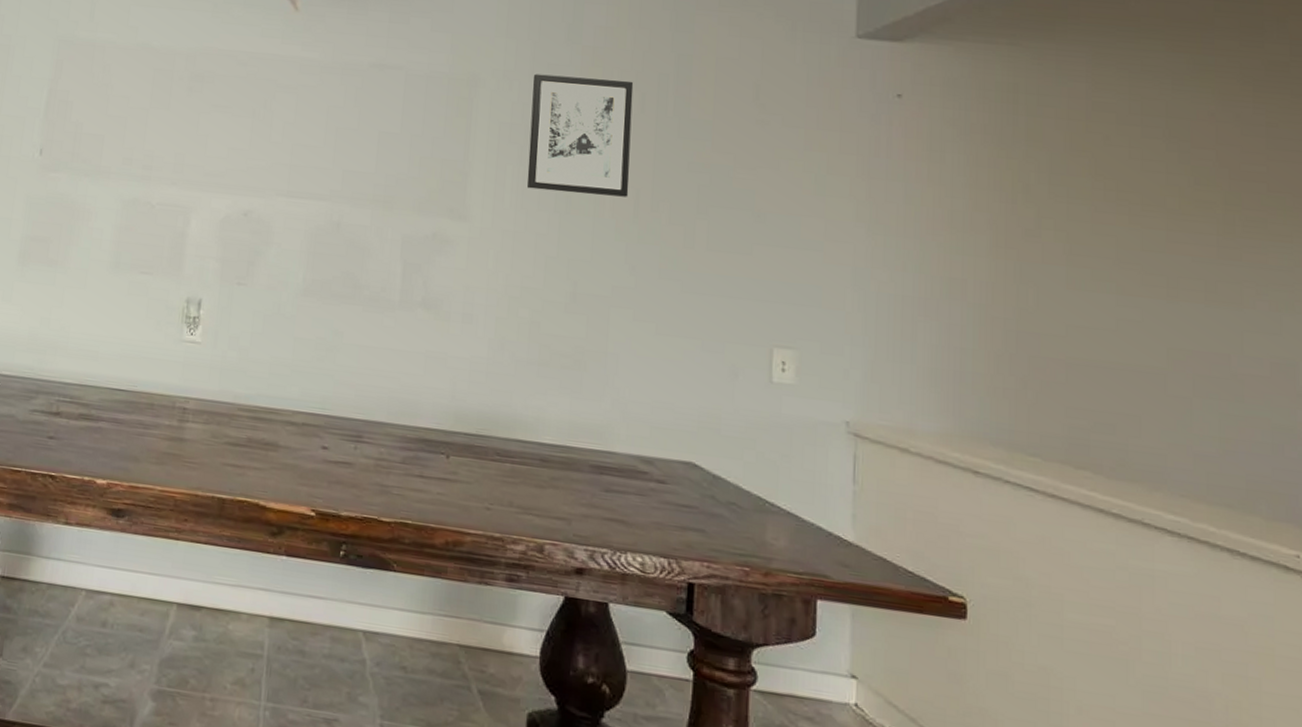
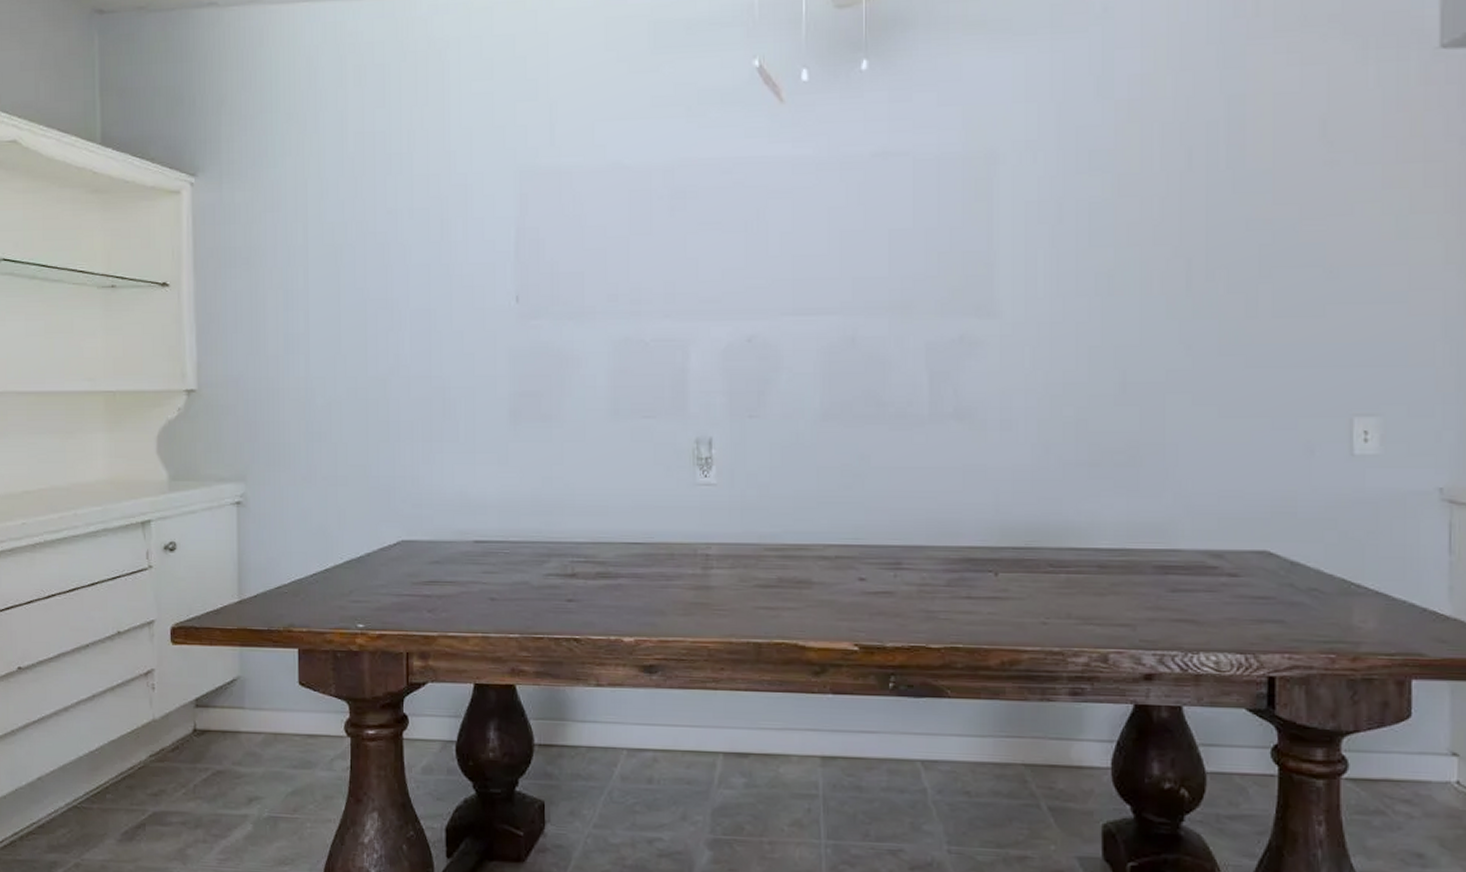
wall art: present [526,74,634,197] -> none [1061,134,1179,273]

